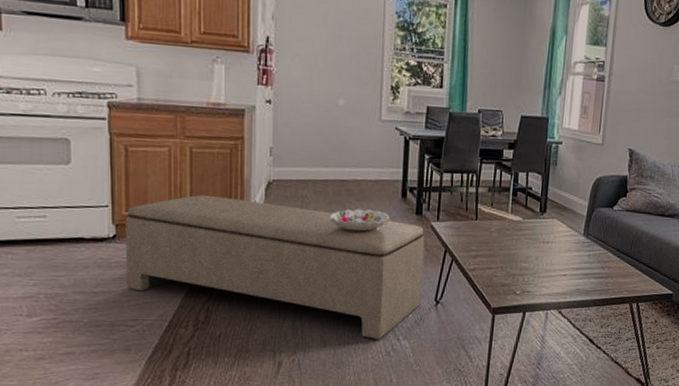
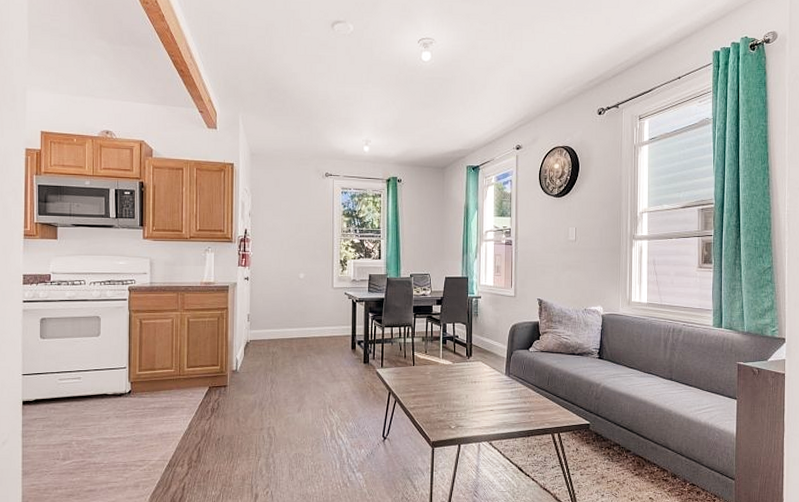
bench: present [125,194,425,339] -> none [138,355,372,472]
decorative bowl: present [330,209,390,232] -> none [295,361,343,379]

